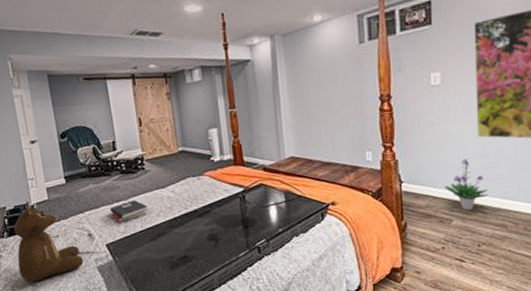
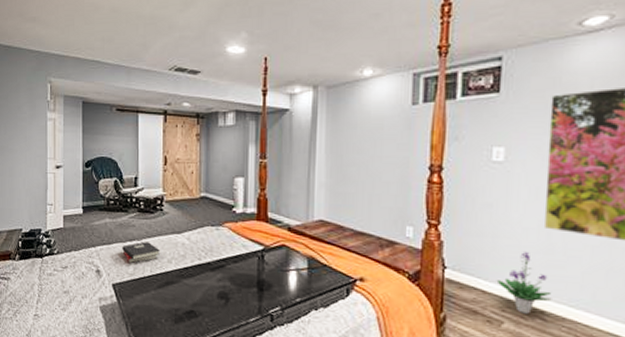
teddy bear: present [14,201,84,282] -> none [24,226,87,311]

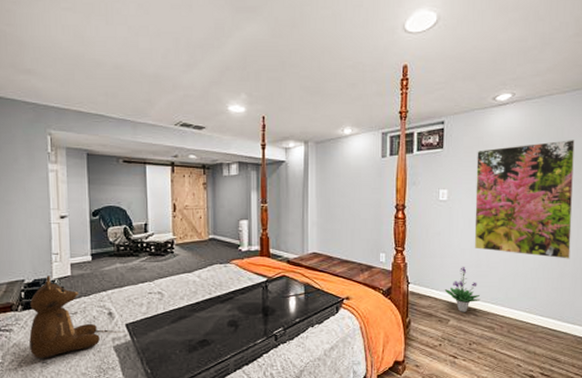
teddy bear: none [24,226,87,311] -> present [29,275,100,358]
hardback book: present [122,242,160,264] -> none [134,282,172,304]

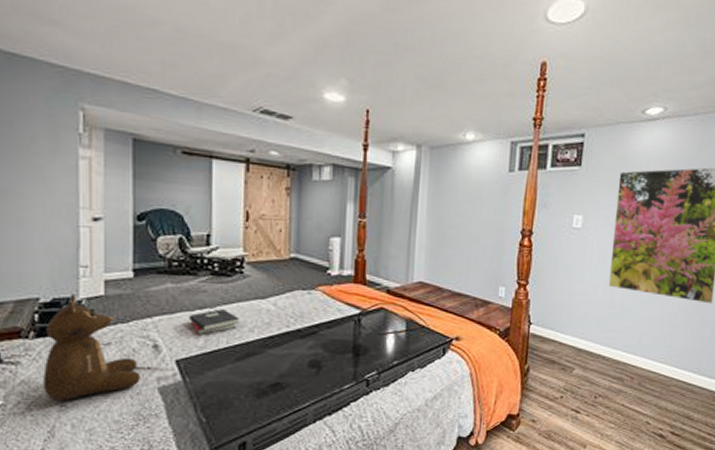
hardback book: none [134,282,172,304] -> present [189,309,239,336]
potted plant: present [444,266,481,312] -> none [571,306,611,360]

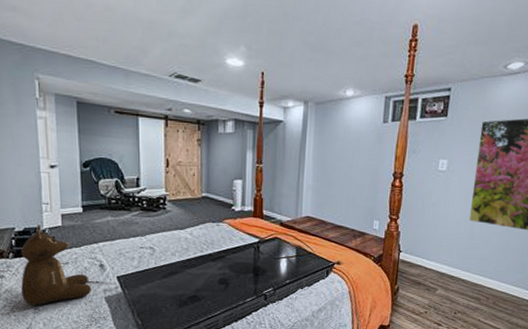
hardback book: present [189,309,239,336] -> none [126,237,164,258]

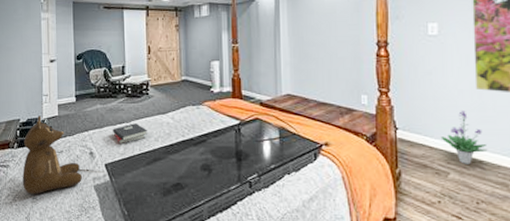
hardback book: none [126,237,164,258] -> present [113,123,147,145]
potted plant: none [435,237,470,283] -> present [440,110,488,164]

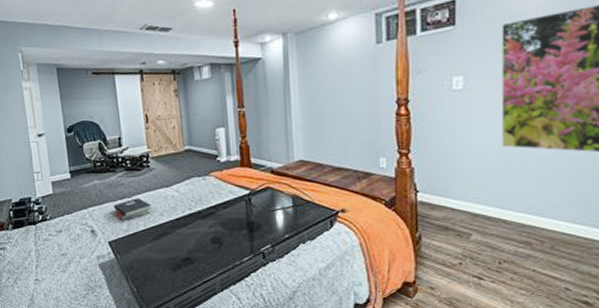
teddy bear: present [23,115,82,194] -> none [19,194,85,276]
potted plant: present [440,110,488,164] -> none [463,168,512,225]

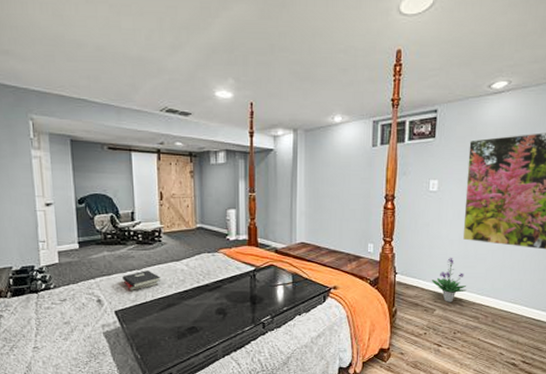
potted plant: none [463,168,512,225] -> present [431,257,467,302]

